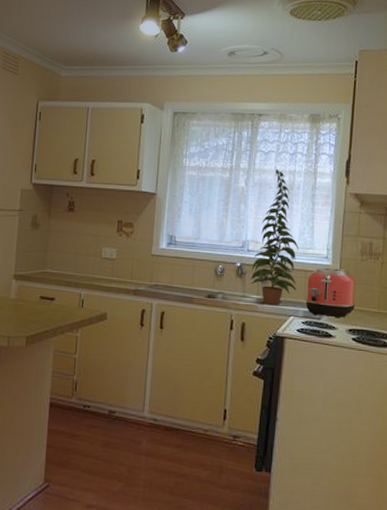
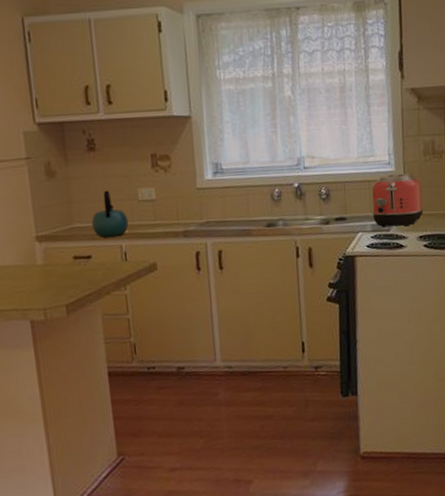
kettle: none [59,245,90,285] -> present [91,190,129,238]
plant: present [250,169,299,305] -> none [310,71,361,224]

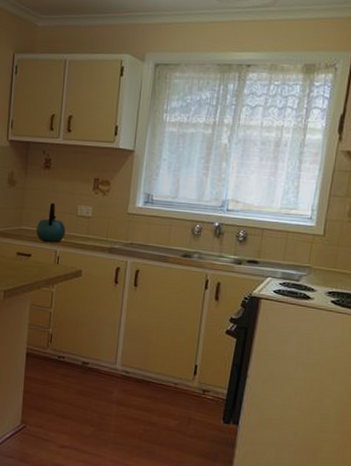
toaster: present [371,173,424,228] -> none [284,228,341,280]

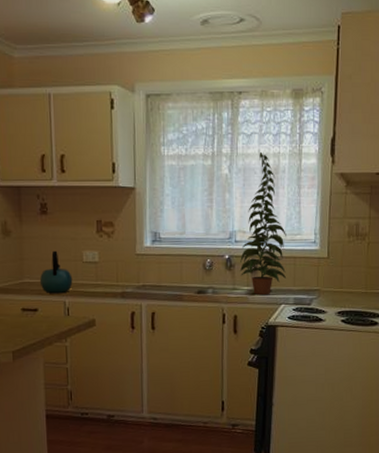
plant: none [228,125,281,266] -> present [239,152,286,295]

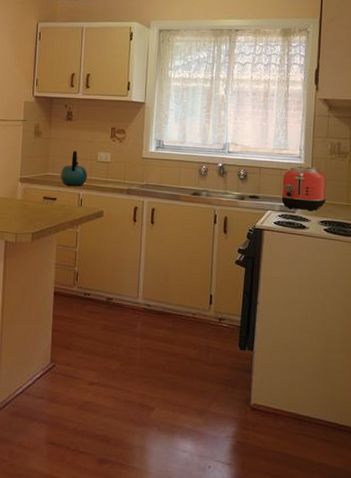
plant: present [239,152,286,295] -> none [231,79,274,200]
toaster: none [295,252,344,302] -> present [281,166,327,211]

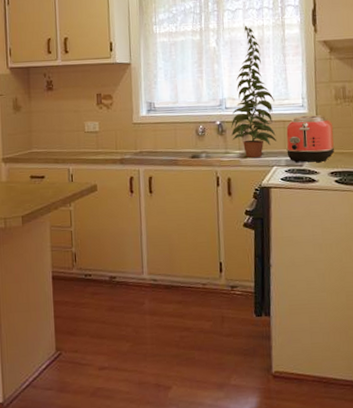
kettle: present [60,150,88,186] -> none [46,122,76,161]
plant: none [231,79,274,200] -> present [231,26,276,158]

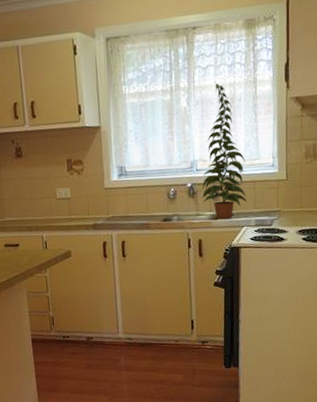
toaster: present [286,115,335,163] -> none [256,174,304,223]

